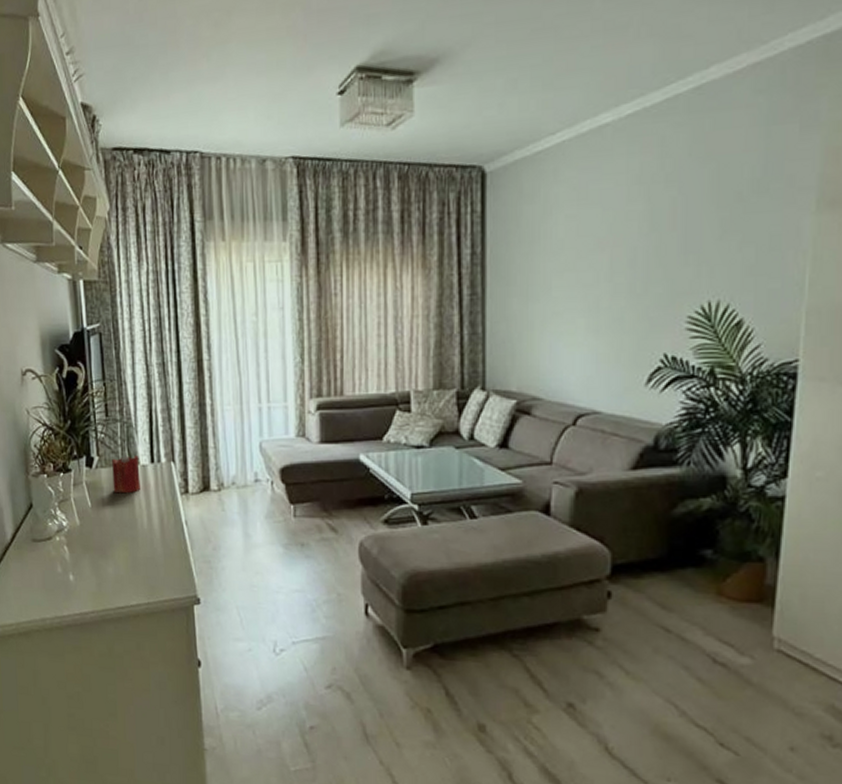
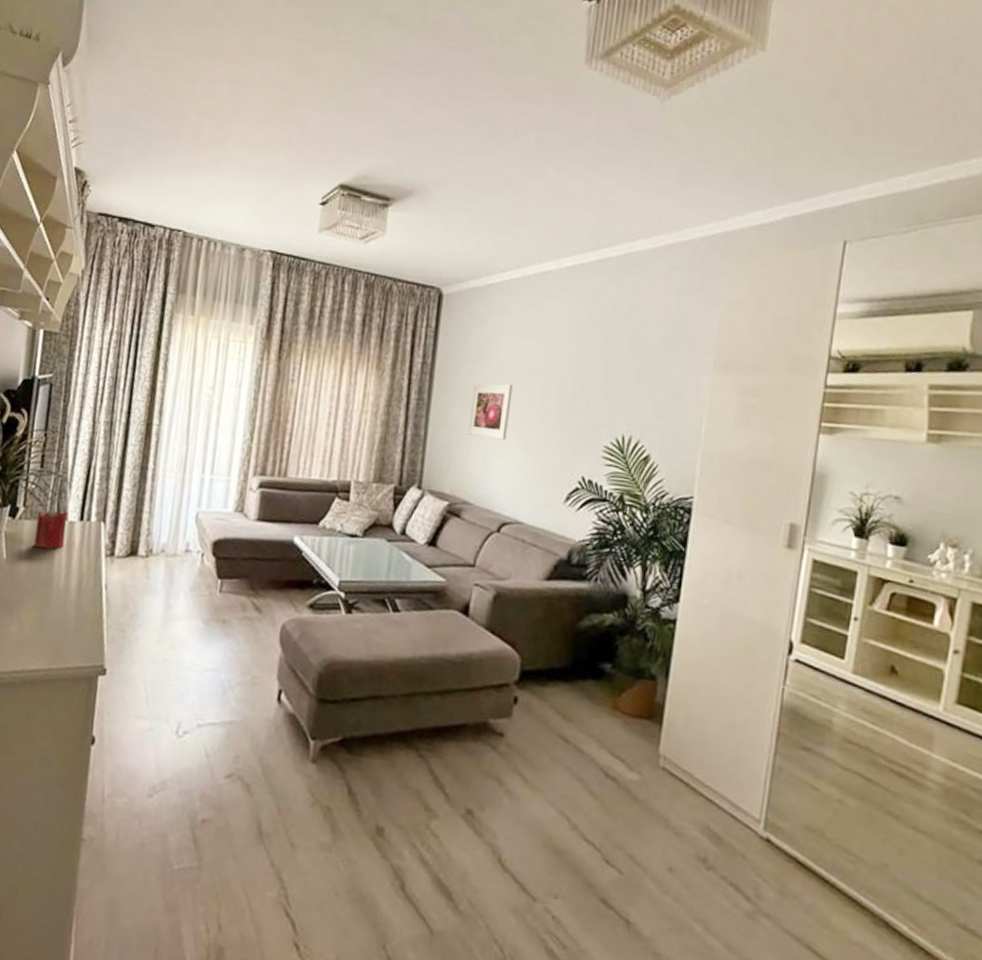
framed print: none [530,263,576,326] -> present [468,383,513,440]

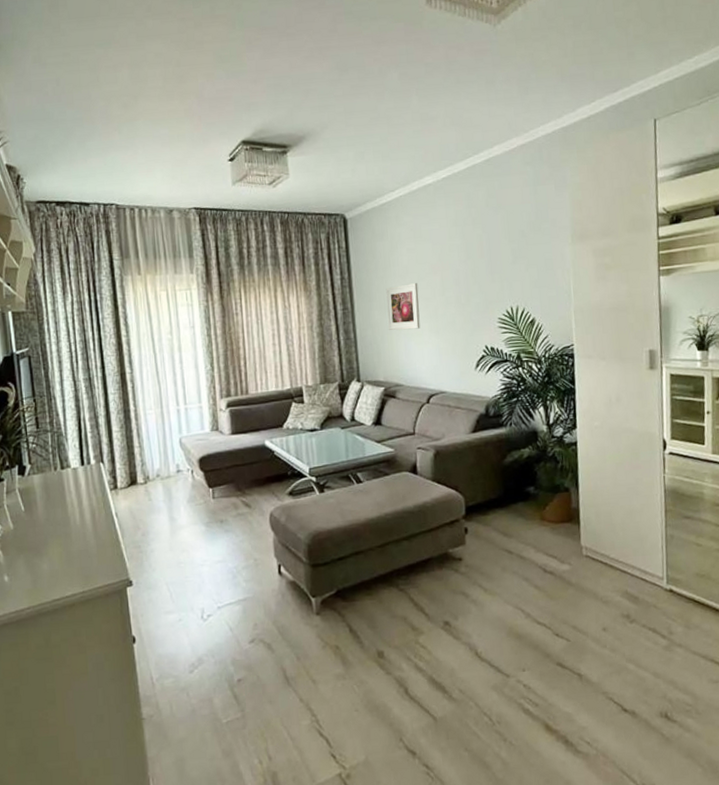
candle: present [33,507,68,550] -> none [44,459,72,496]

